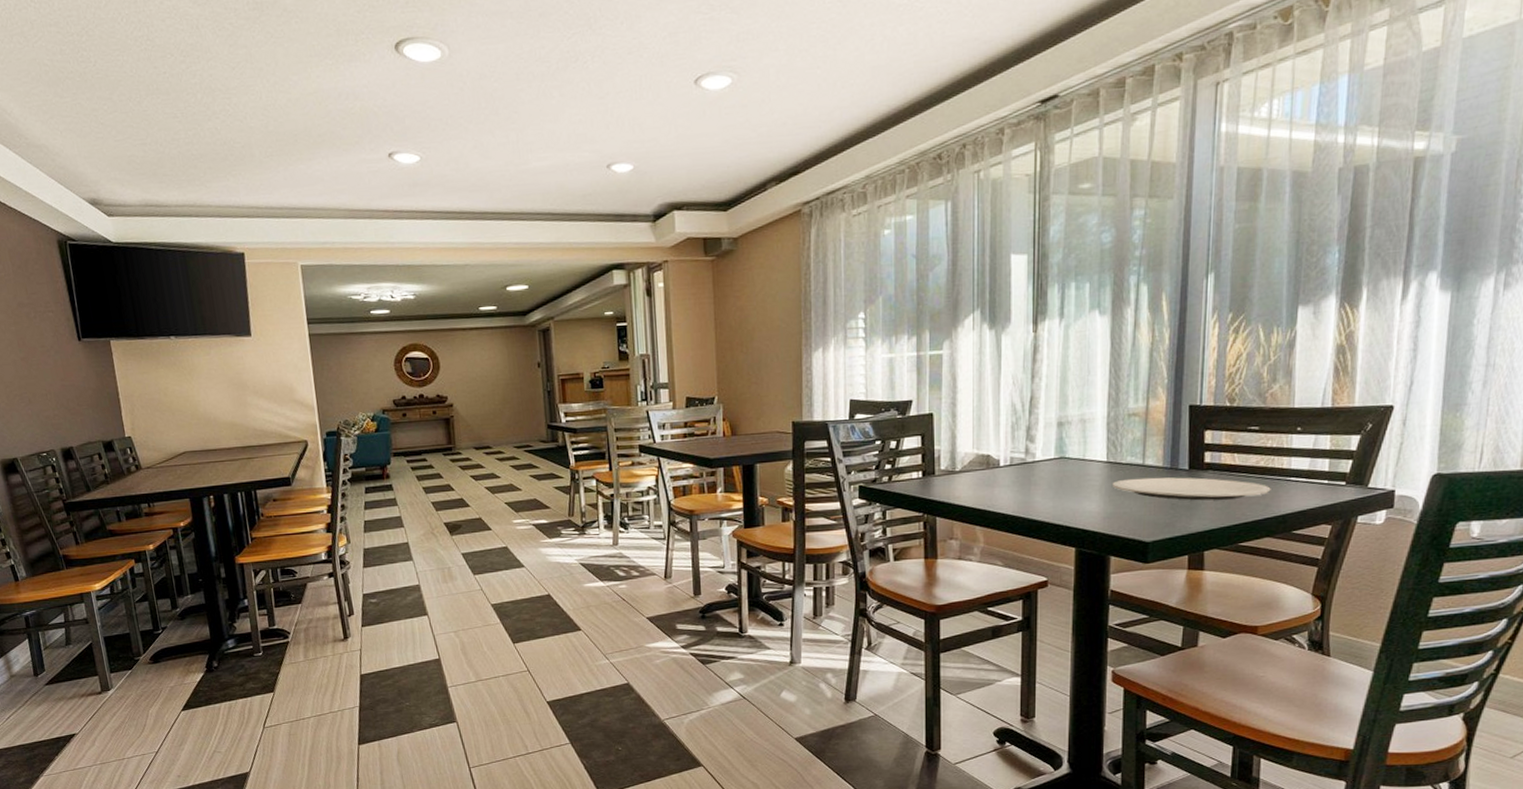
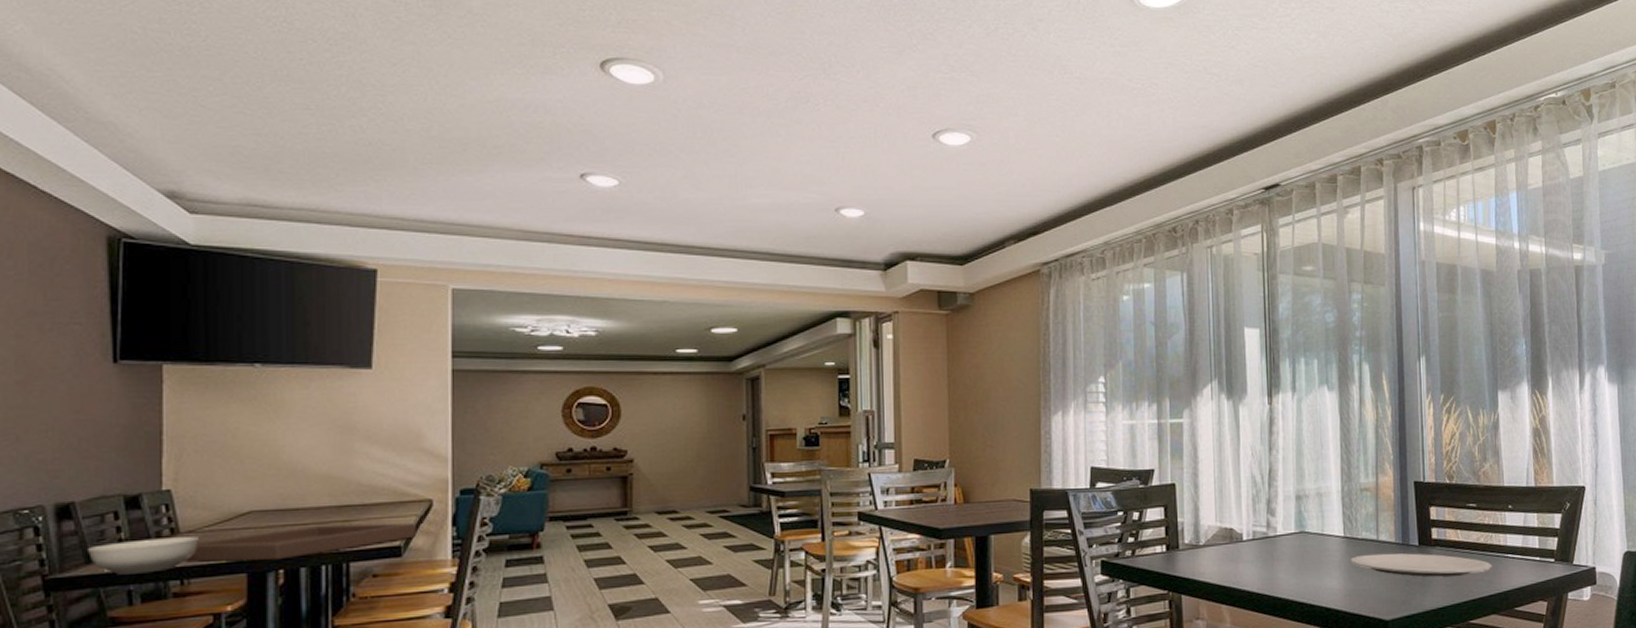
bowl: none [86,471,155,500] -> present [86,537,198,575]
tray: none [147,459,300,491] -> present [183,522,418,563]

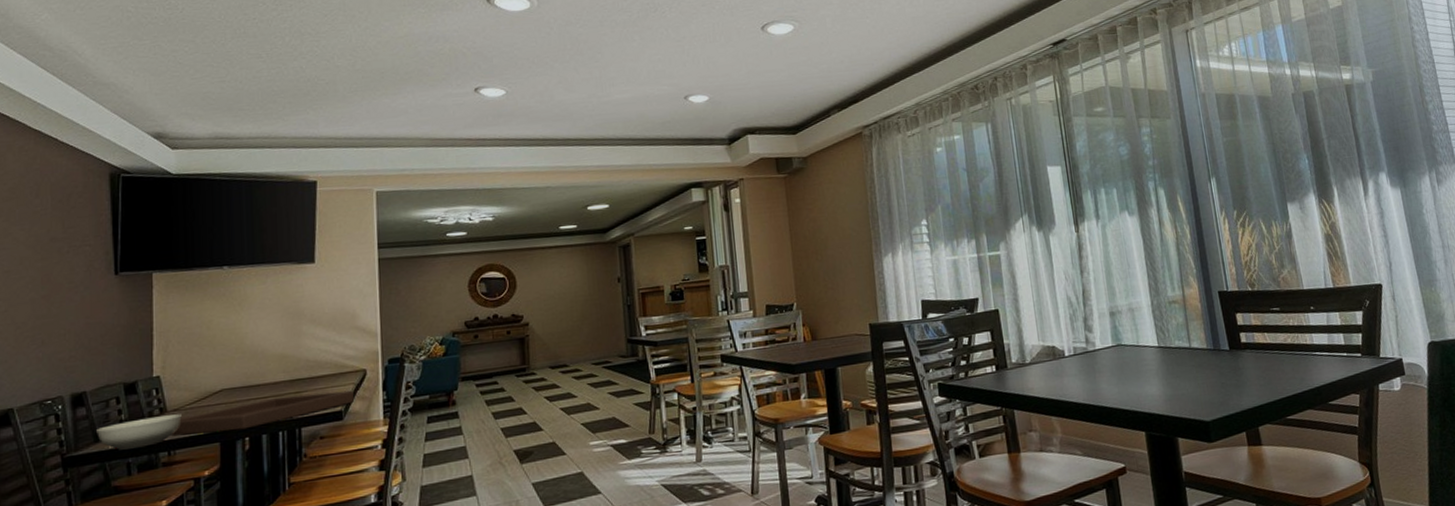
plate: present [1350,553,1492,577] -> none [1166,357,1302,379]

